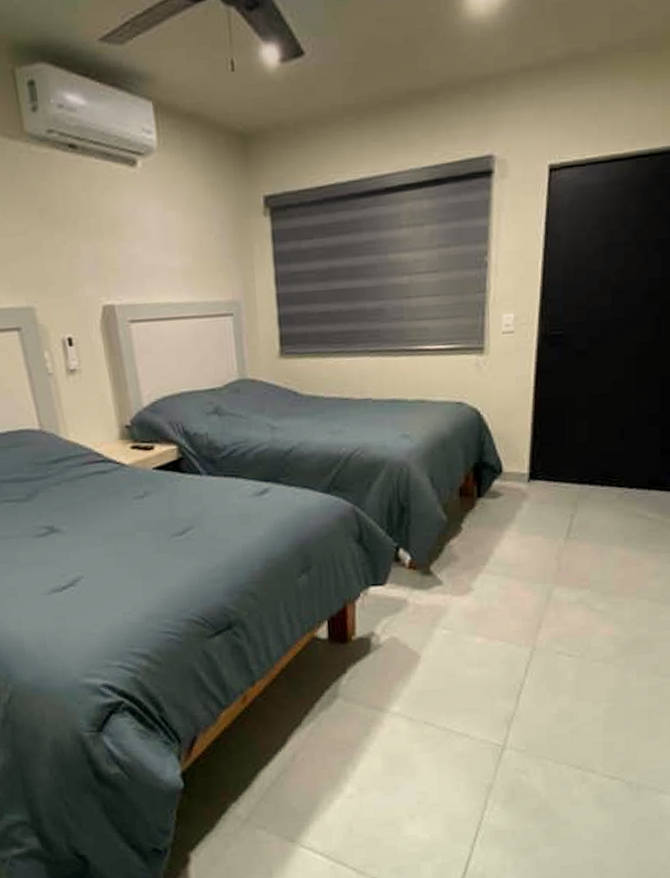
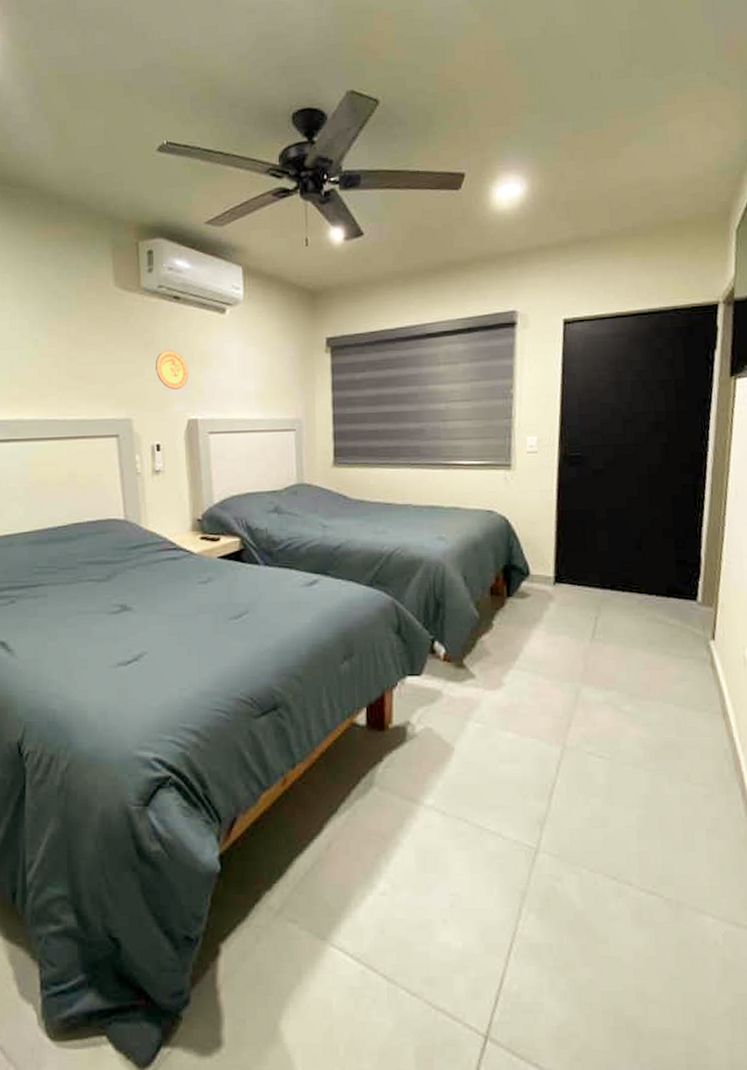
decorative plate: none [55,216,99,269] -> present [156,349,189,390]

